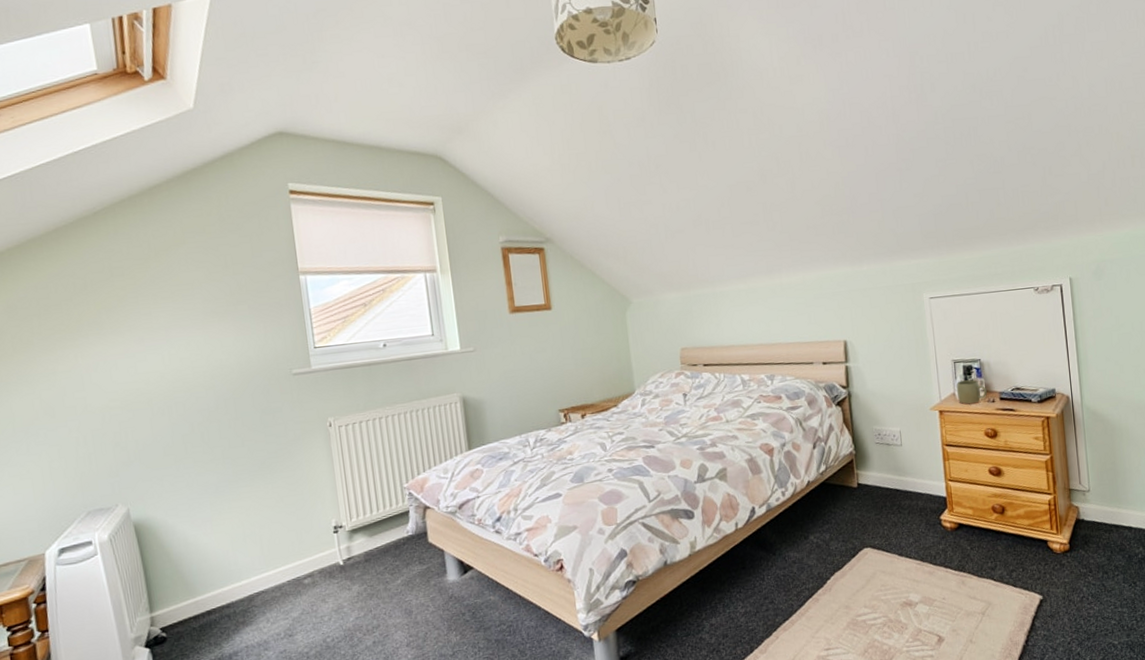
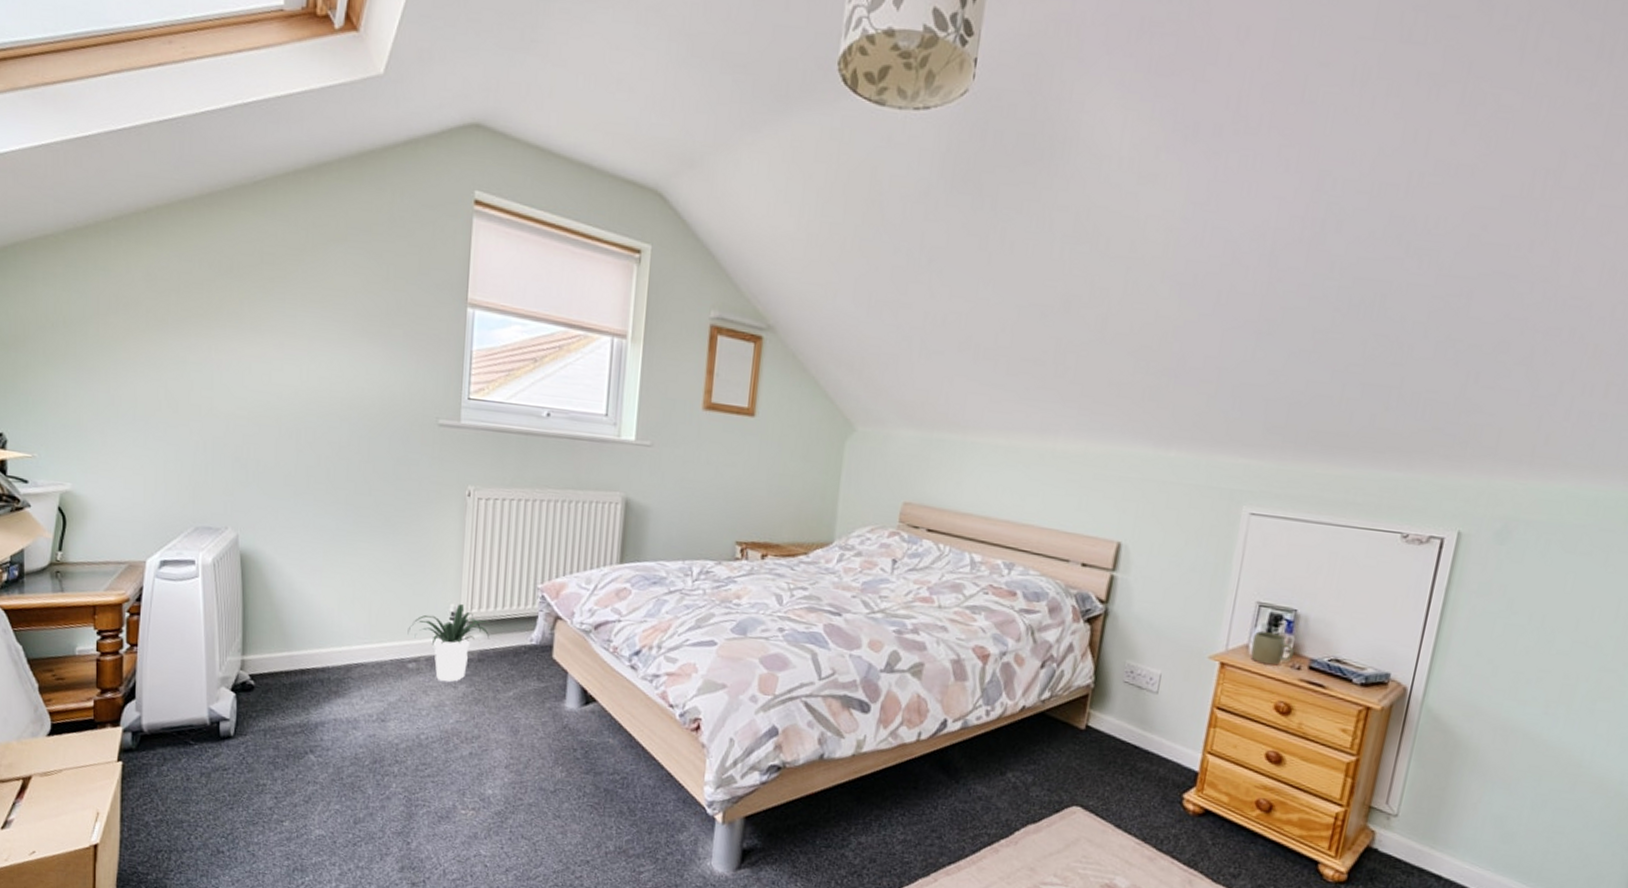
potted plant: none [298,517,372,588] -> present [407,604,490,683]

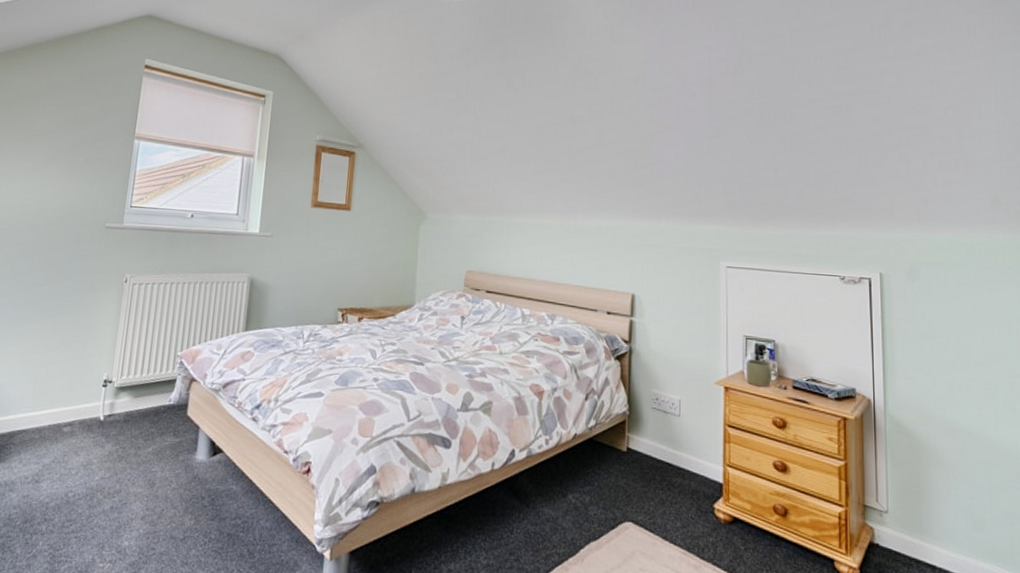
potted plant: present [407,604,490,683] -> none [65,373,136,443]

